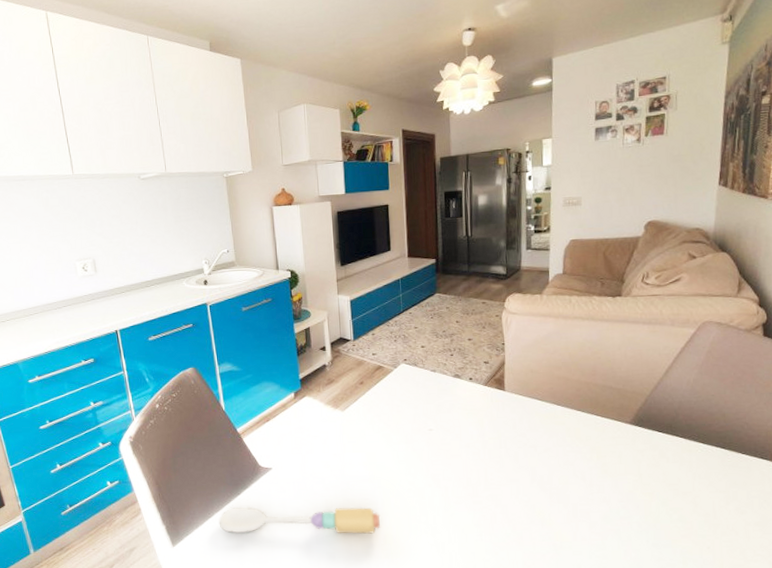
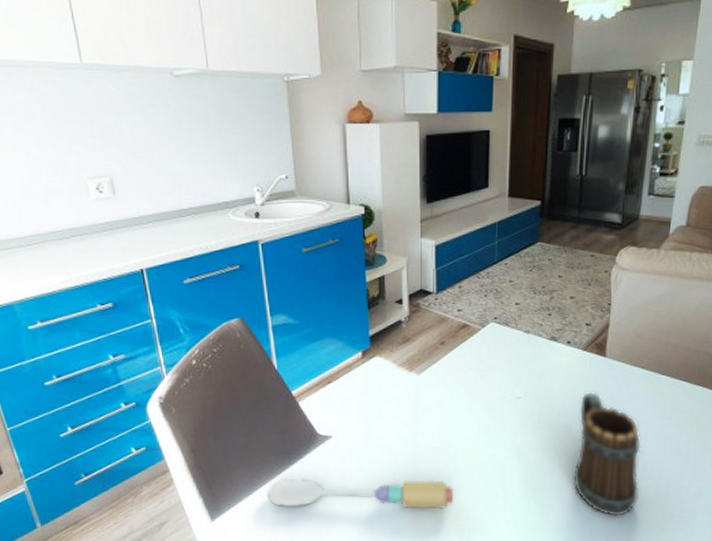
mug: none [486,423,550,540] -> present [572,392,641,516]

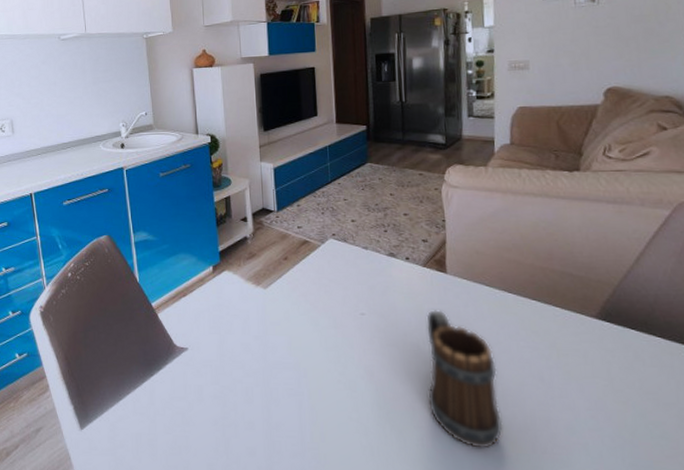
spoon: present [267,479,453,509] -> none [130,390,306,429]

